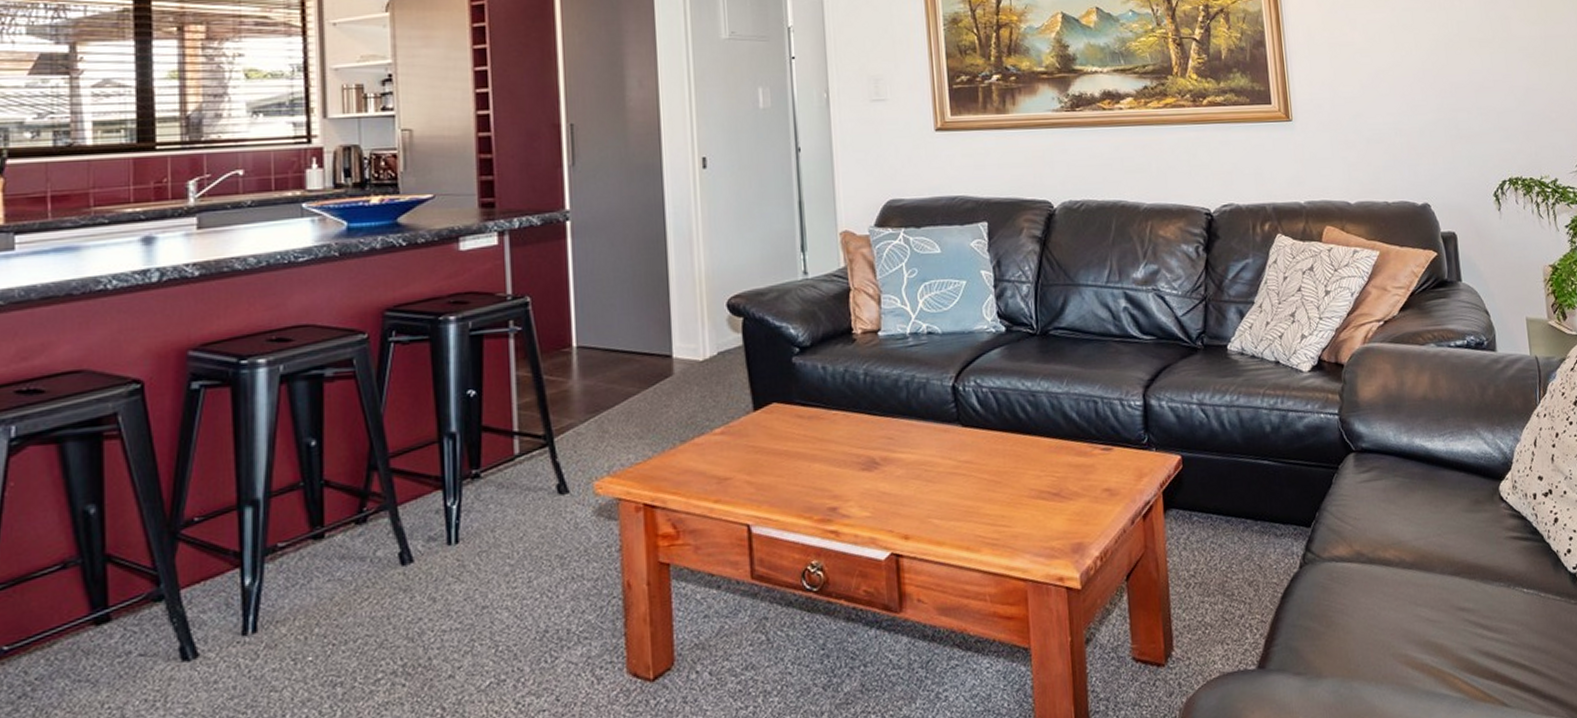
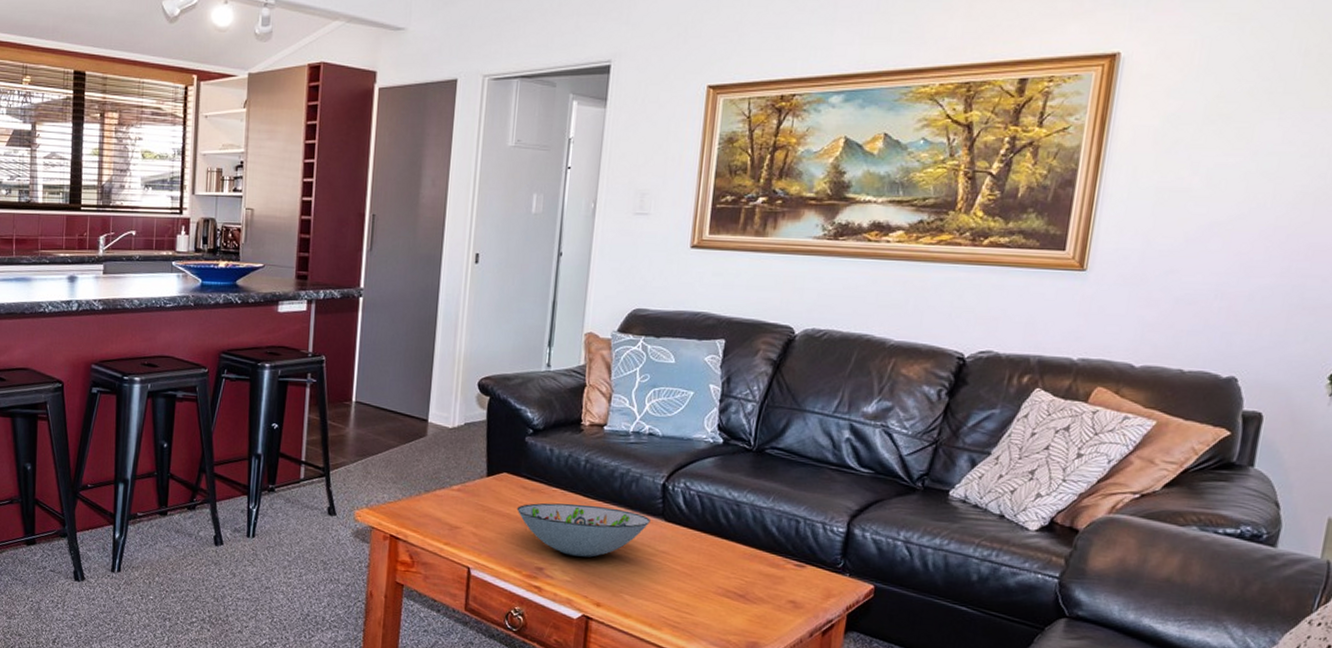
decorative bowl: none [795,422,946,487] -> present [516,503,650,558]

